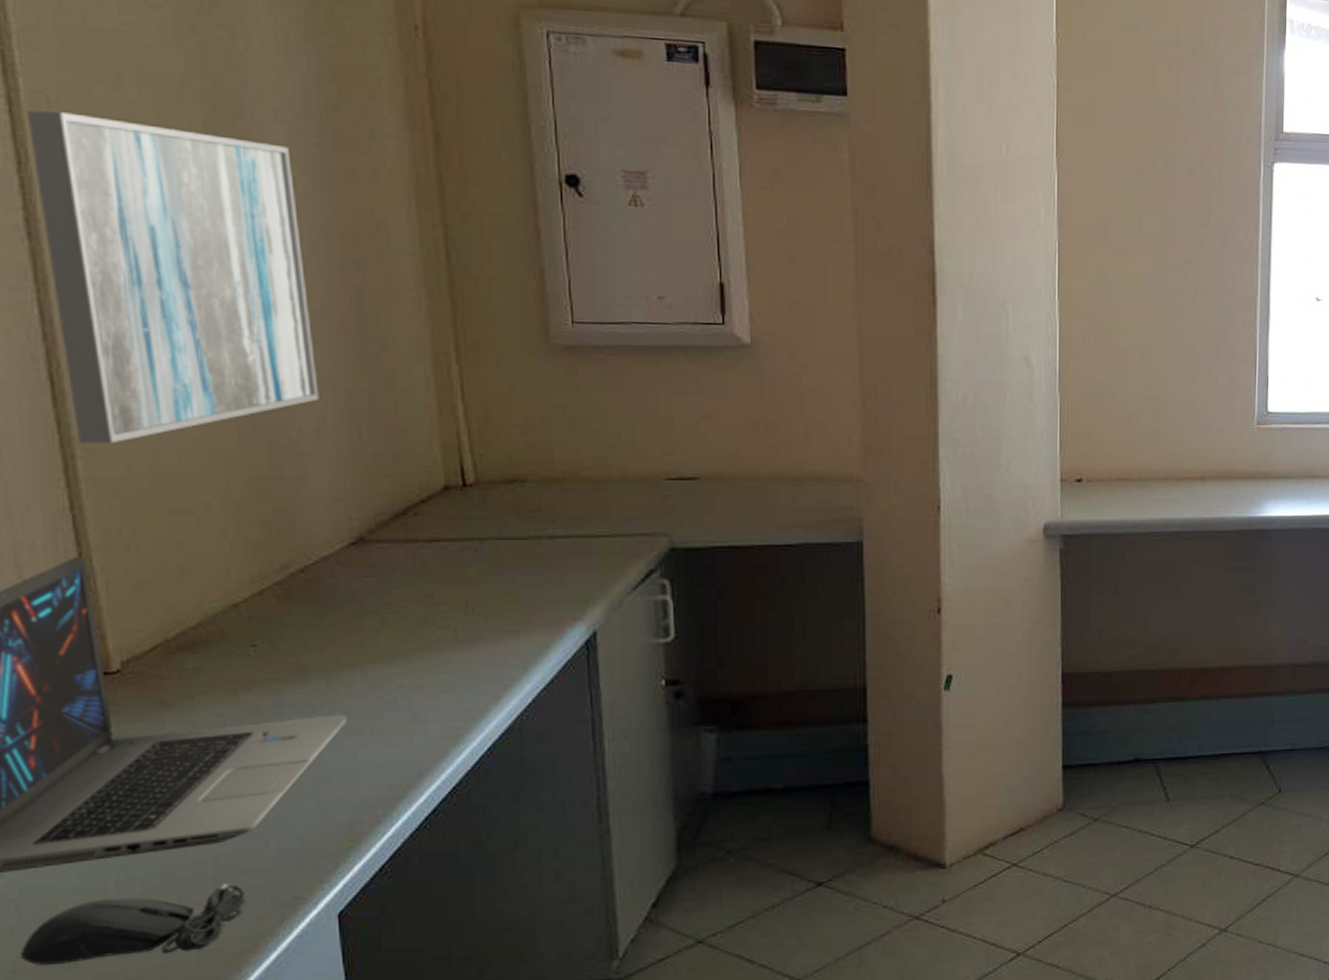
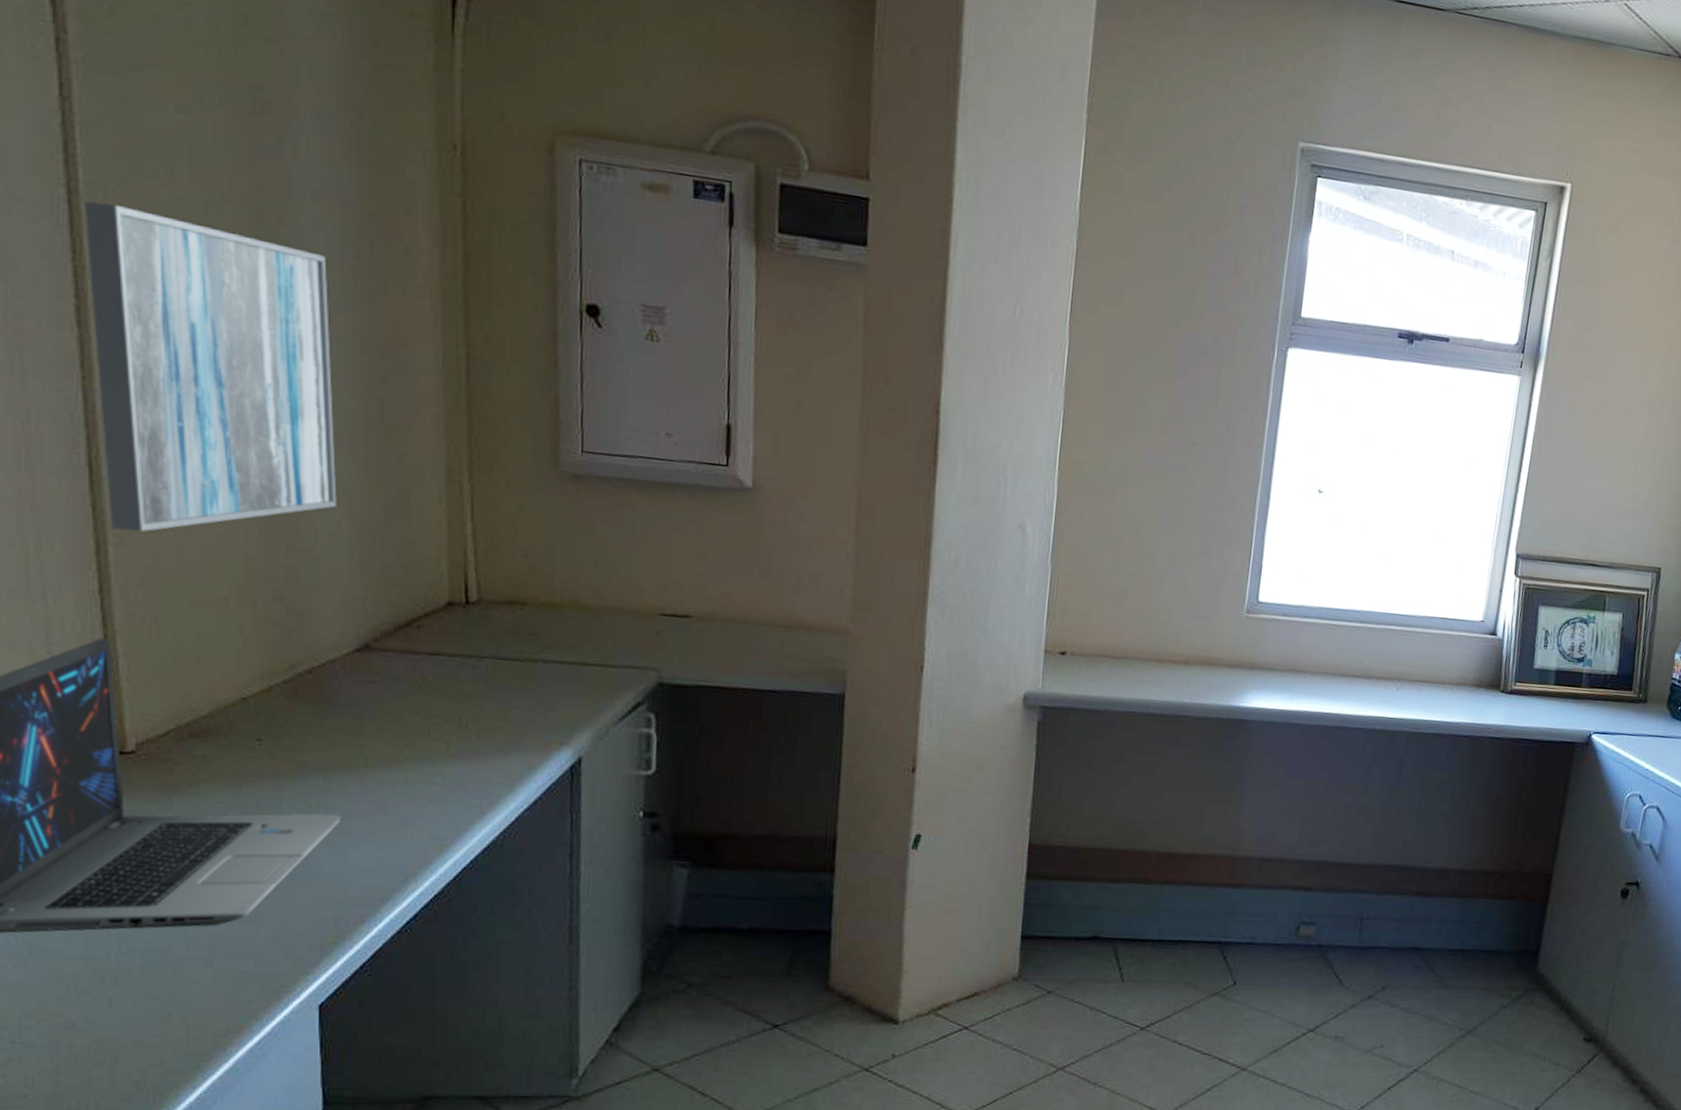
computer mouse: present [21,883,246,967] -> none [27,964,235,1026]

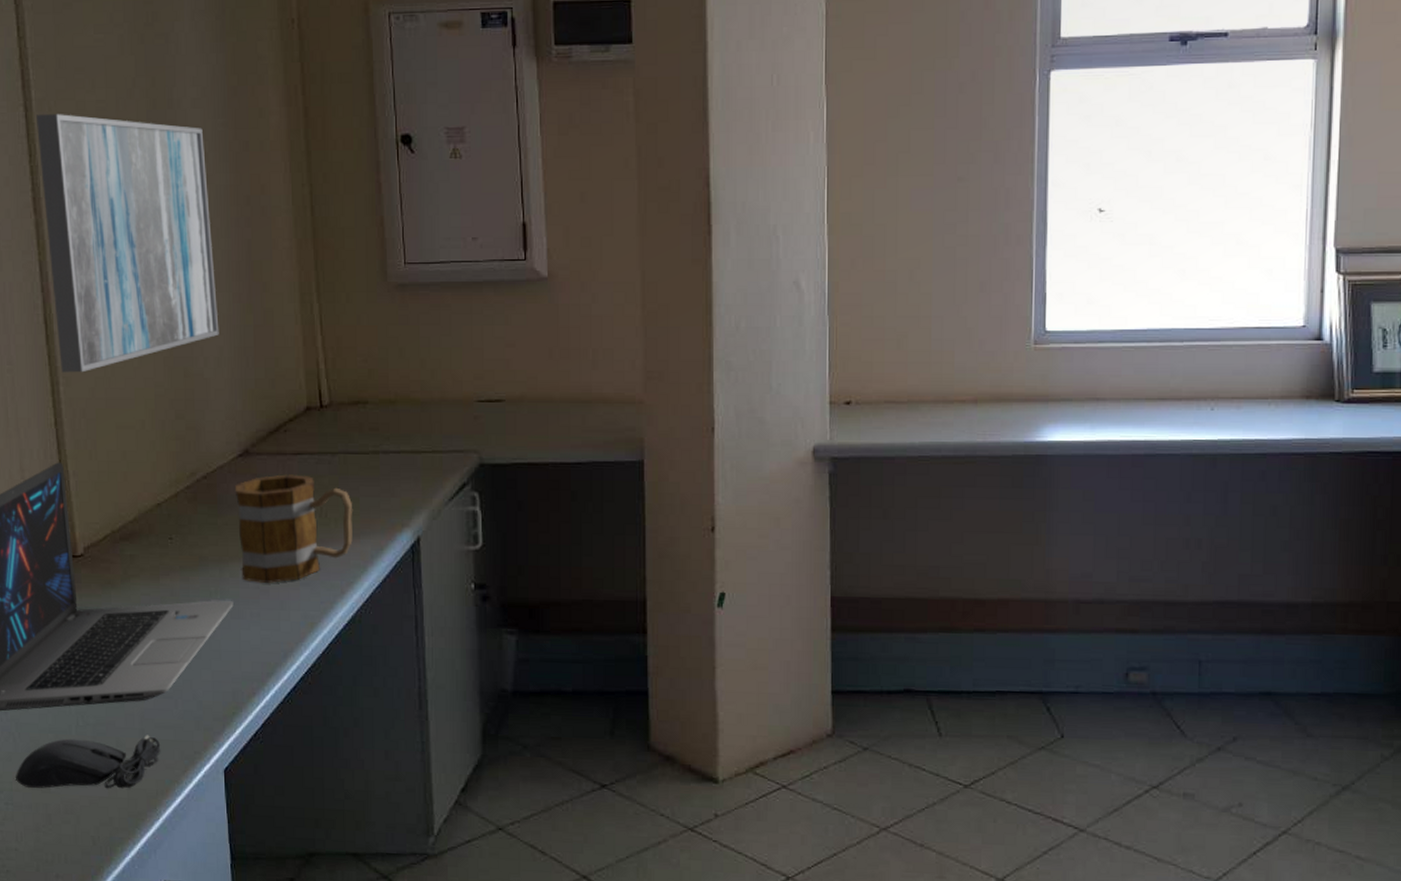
computer mouse: none [27,964,235,1026] -> present [16,735,161,789]
mug: none [350,676,501,798] -> present [236,474,353,583]

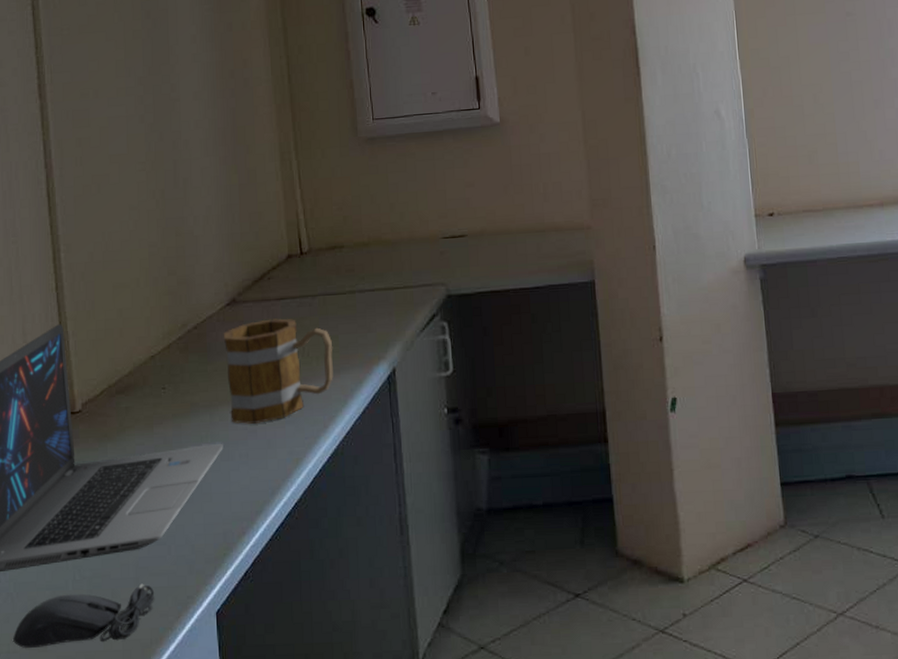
wall art: present [36,114,219,373] -> none [43,10,207,240]

